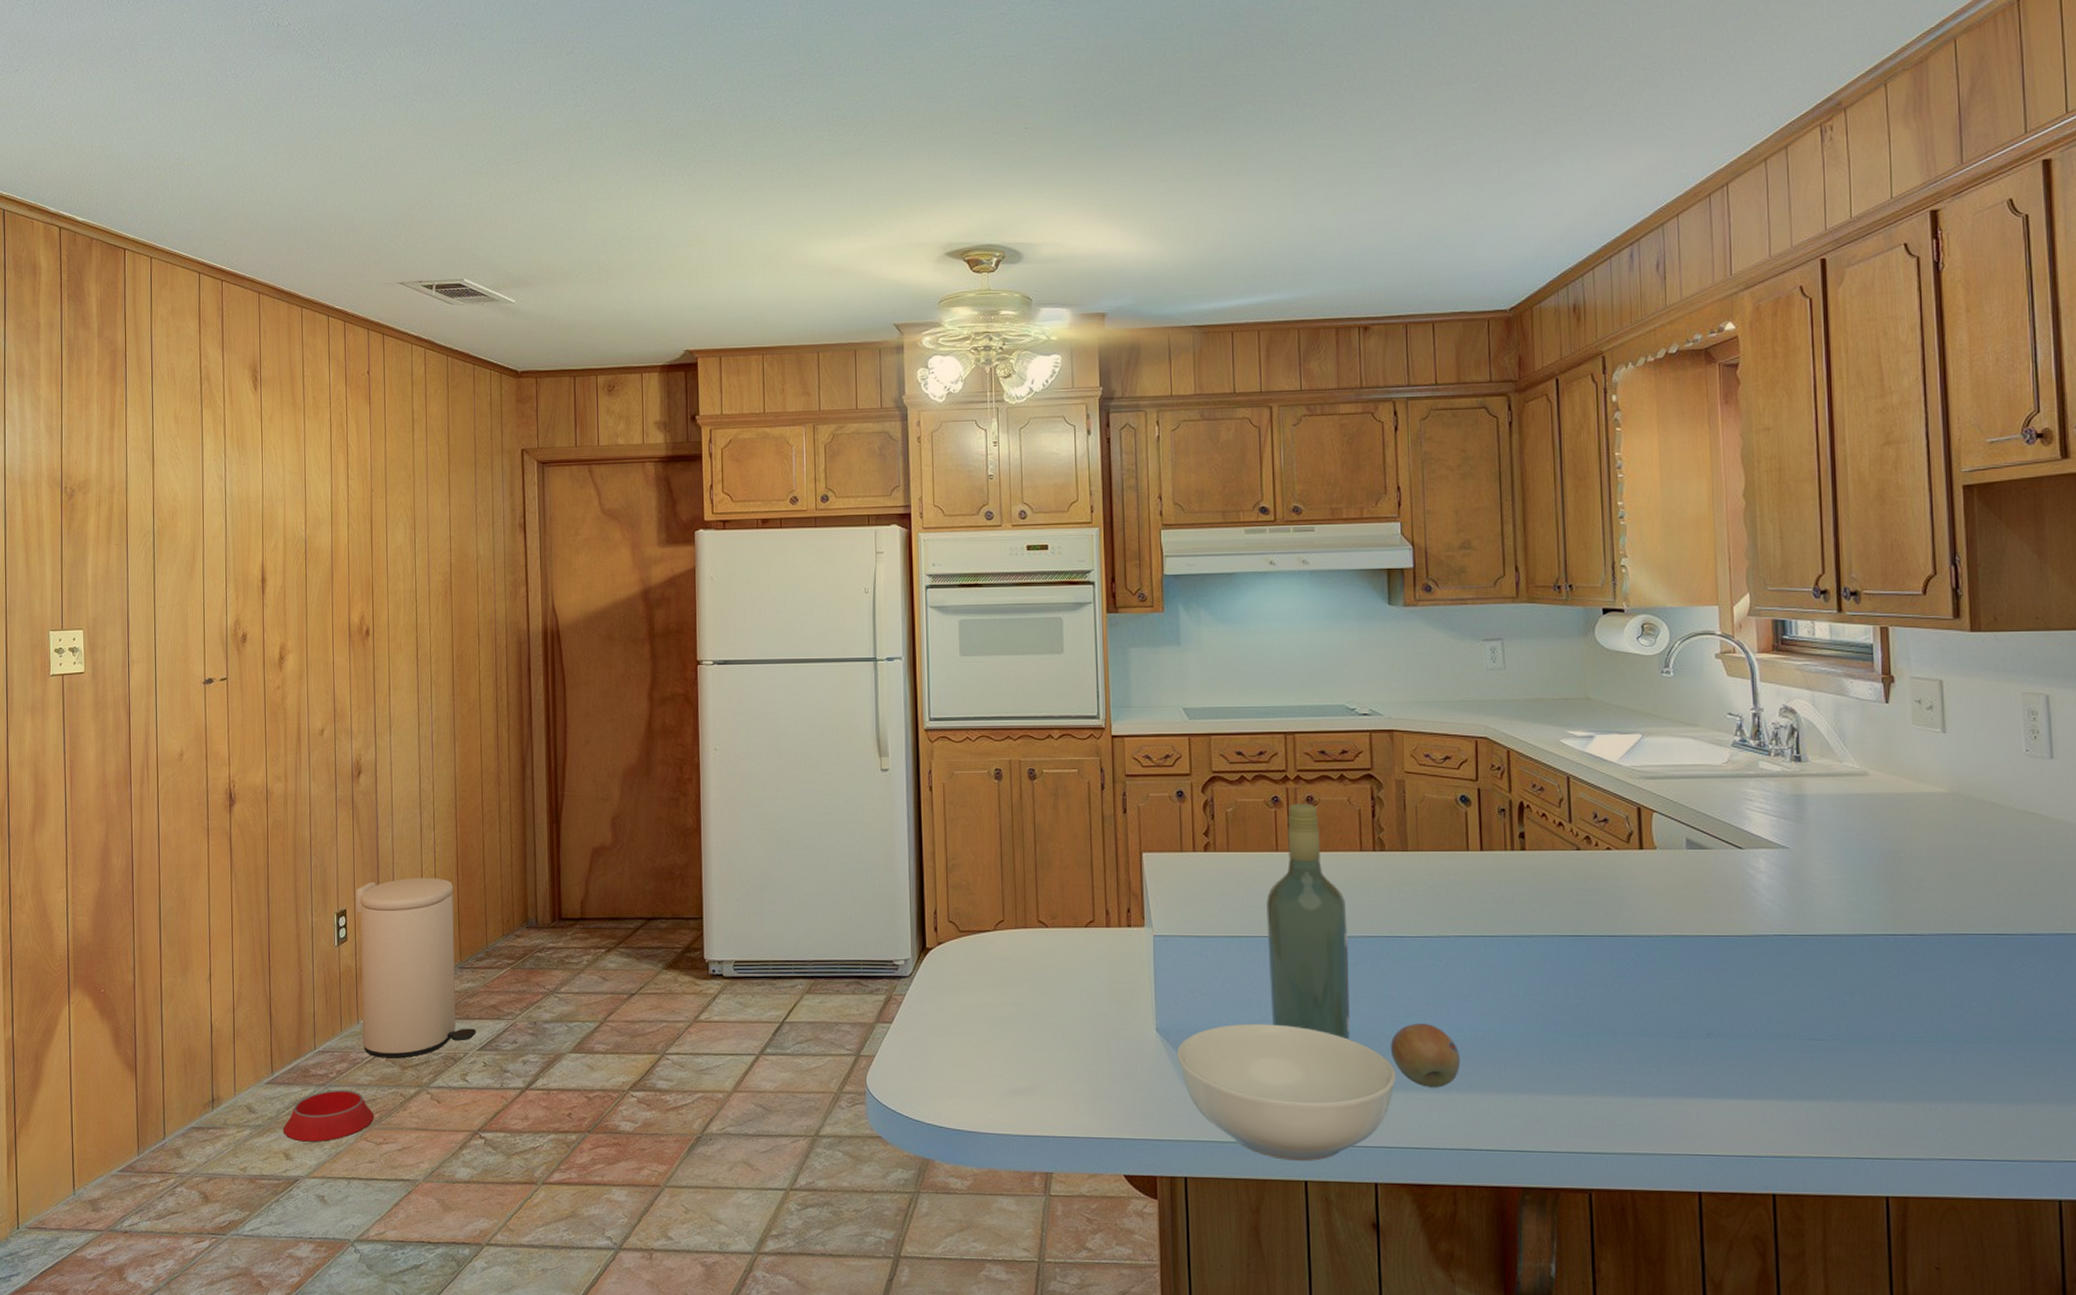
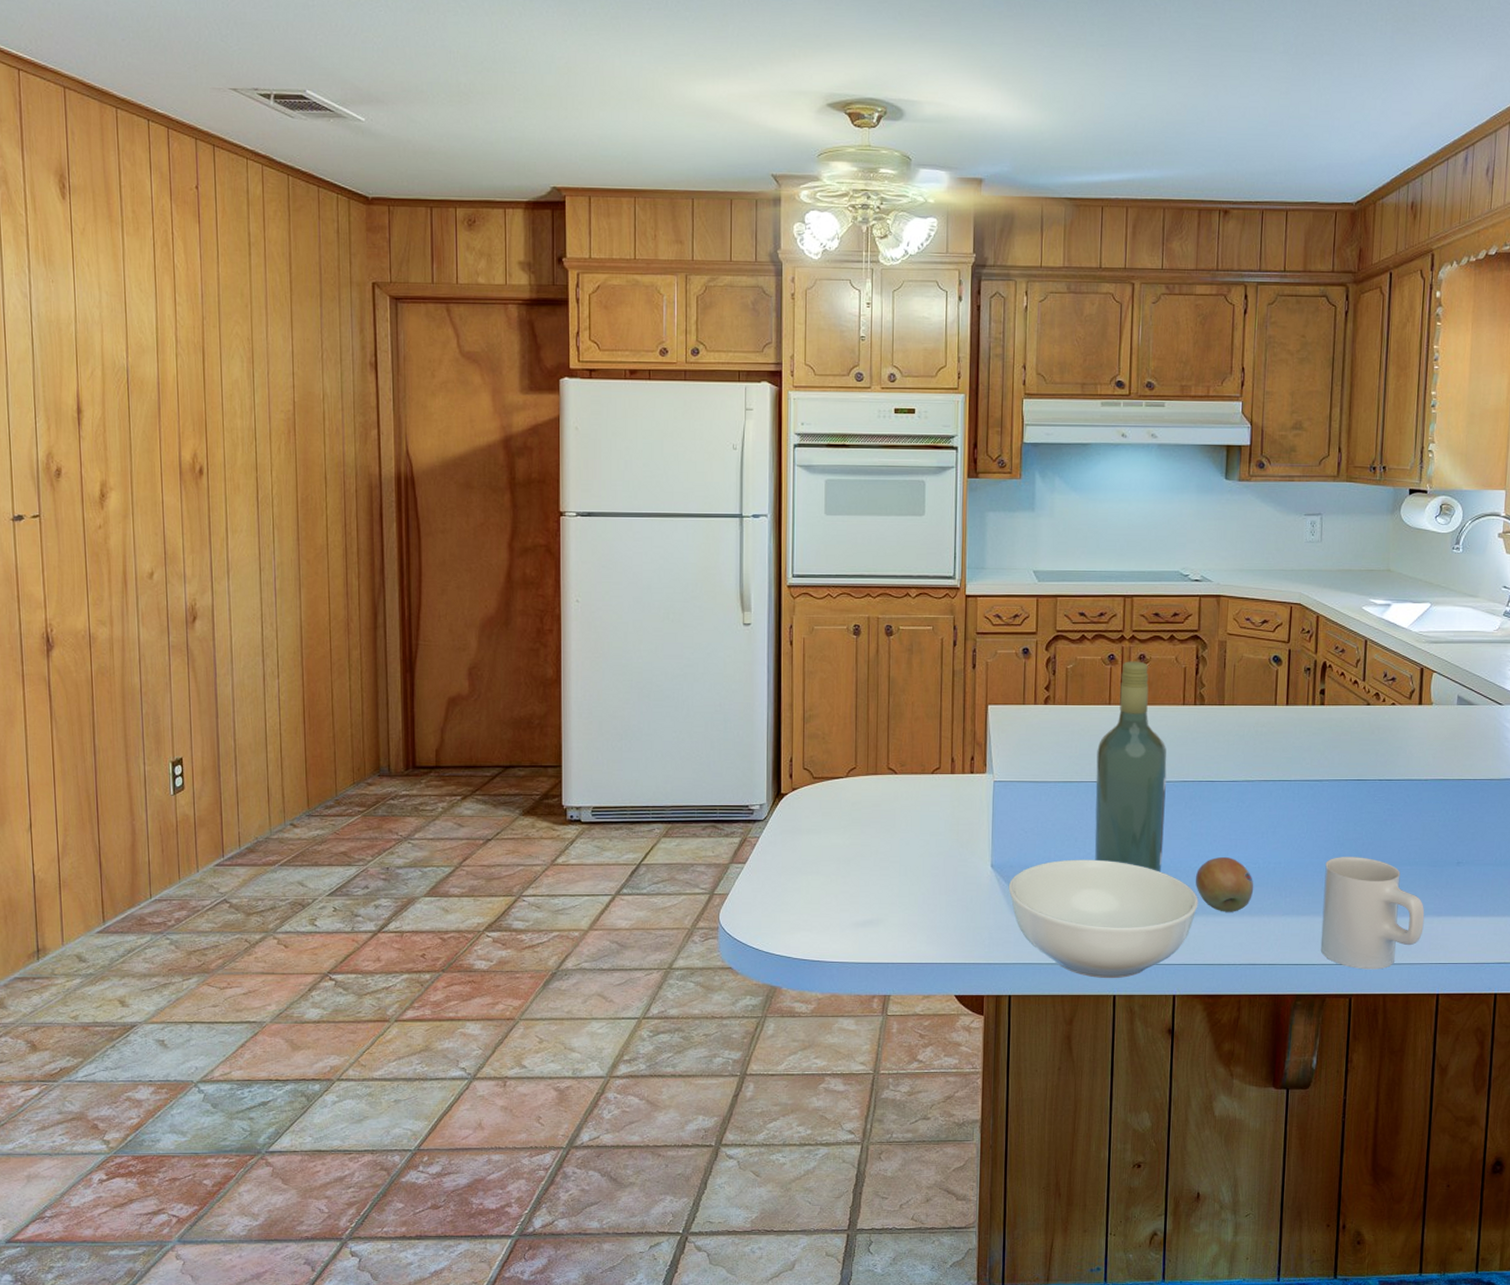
pet bowl: present [283,1089,374,1142] -> none [117,936,217,989]
pedal bin: present [356,878,476,1059] -> none [193,726,325,905]
cup: none [1544,1025,1673,1160] -> present [1320,857,1425,970]

